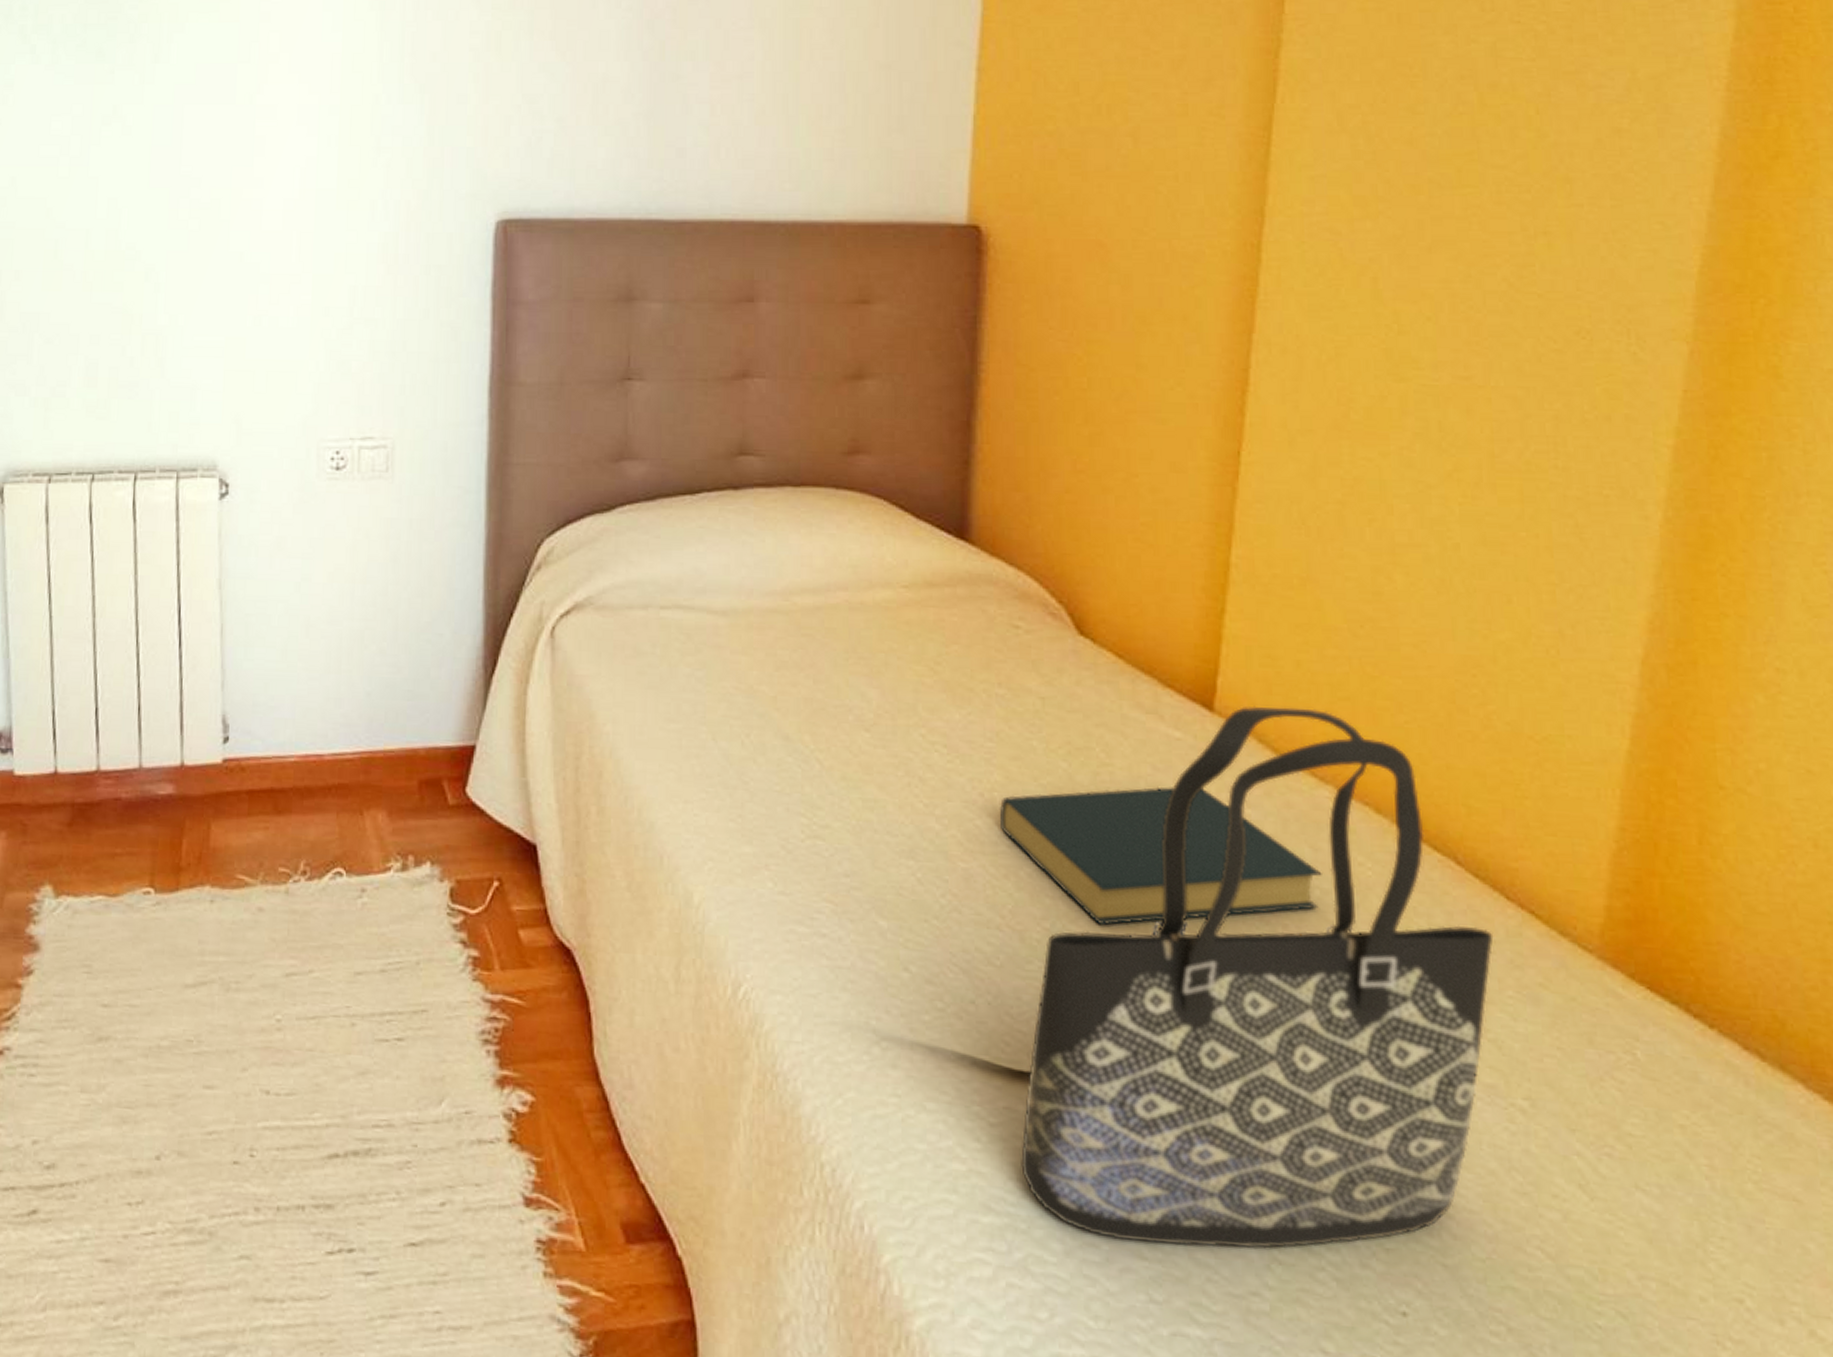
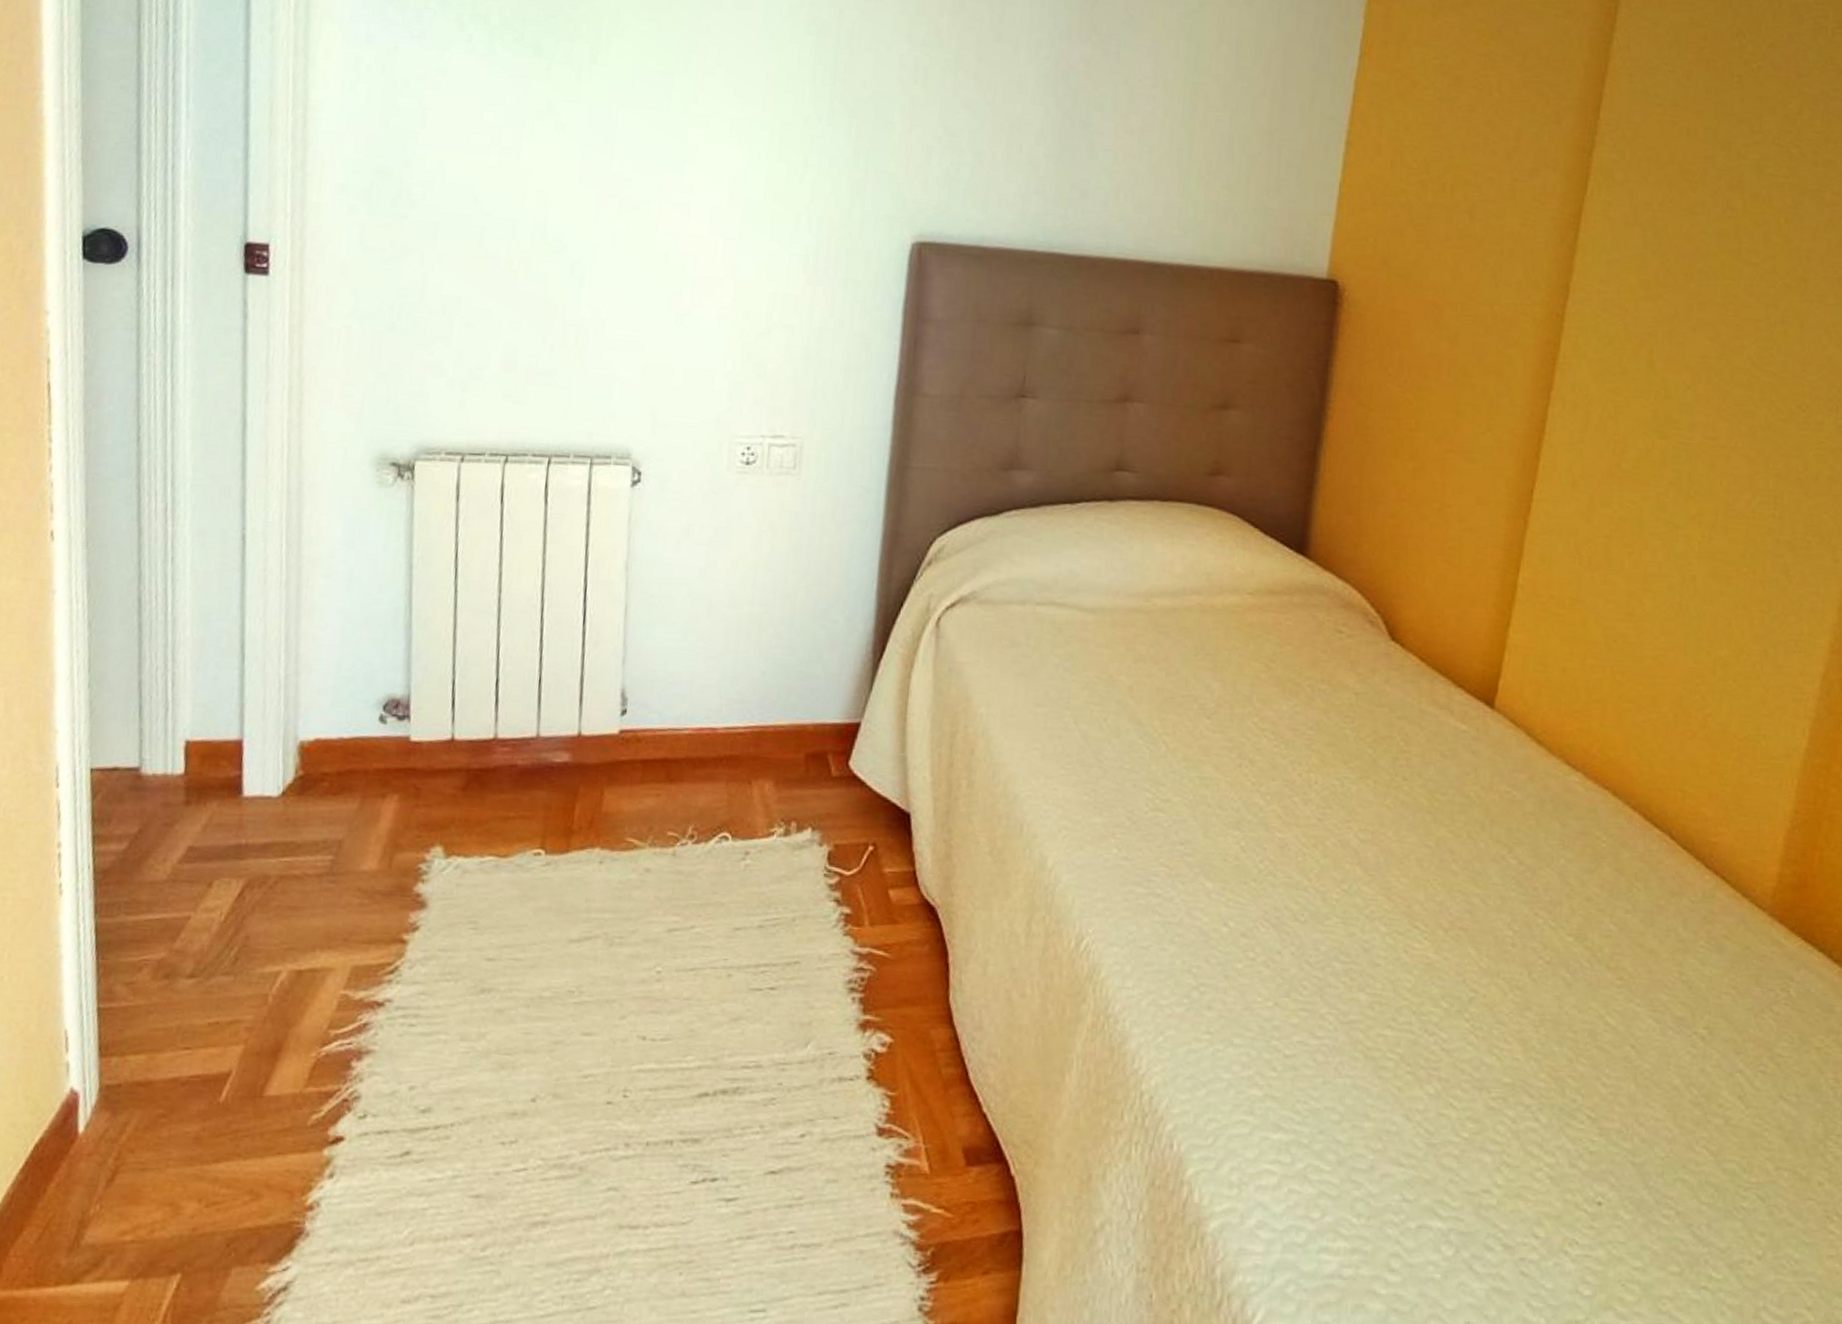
hardback book: present [999,786,1322,926] -> none [1313,771,1568,888]
tote bag: present [1021,706,1494,1249] -> none [1308,704,1693,1154]

